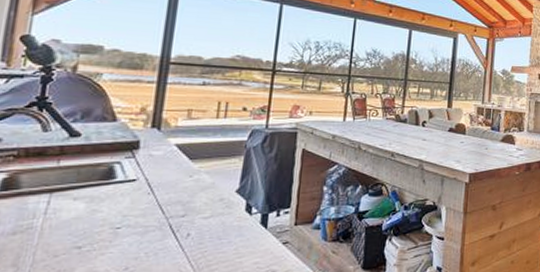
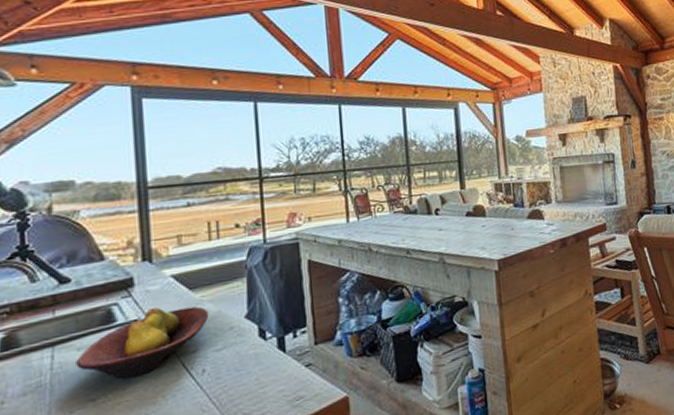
fruit bowl: none [69,171,204,232] -> present [76,306,209,380]

